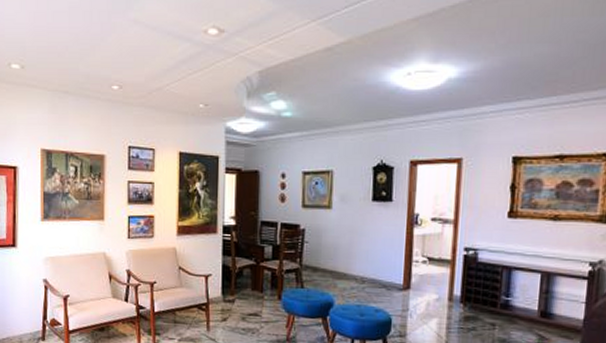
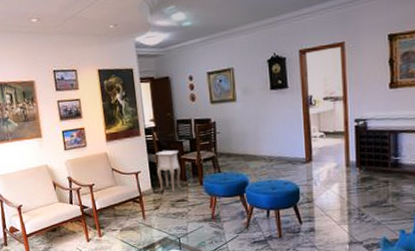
side table: none [229,253,258,304] -> present [155,150,181,193]

